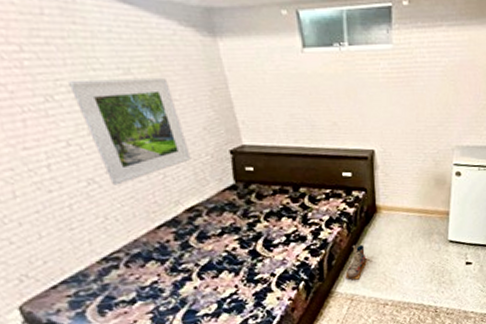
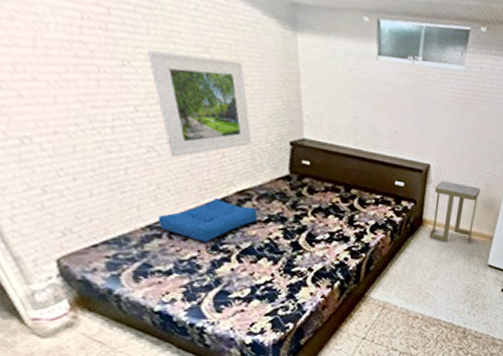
seat cushion: none [111,220,211,265] -> present [158,198,257,242]
shoe: present [345,245,367,280] -> none [381,254,405,289]
side table: none [384,164,429,225] -> present [429,181,480,244]

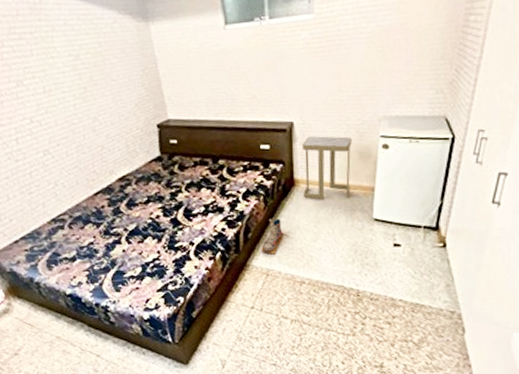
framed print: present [148,50,252,157] -> none [34,60,125,156]
seat cushion: present [158,198,257,242] -> none [59,188,138,228]
shoe: none [381,254,405,289] -> present [261,219,284,254]

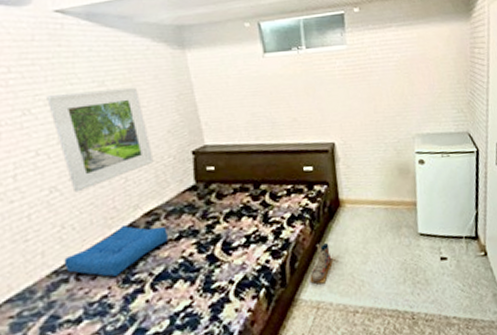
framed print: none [34,60,125,156] -> present [47,86,154,193]
seat cushion: none [59,188,138,228] -> present [64,226,168,277]
side table: present [303,136,352,200] -> none [345,154,395,220]

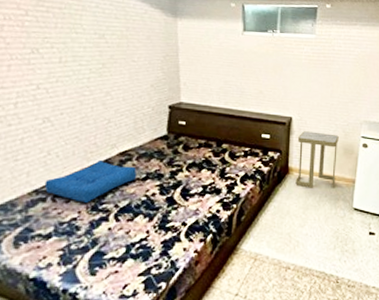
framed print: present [47,86,154,193] -> none [53,39,136,126]
shoe: present [309,243,333,284] -> none [252,204,274,238]
side table: none [345,154,395,220] -> present [295,131,339,189]

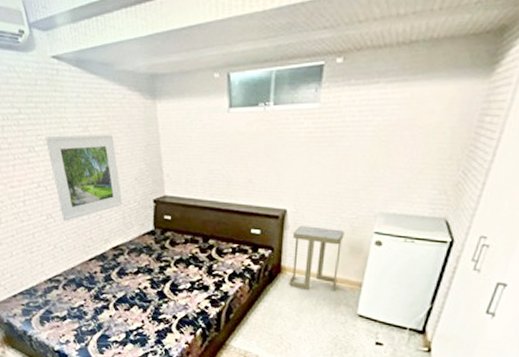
seat cushion: present [44,161,137,203] -> none [55,254,129,292]
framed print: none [53,39,136,126] -> present [46,134,123,221]

